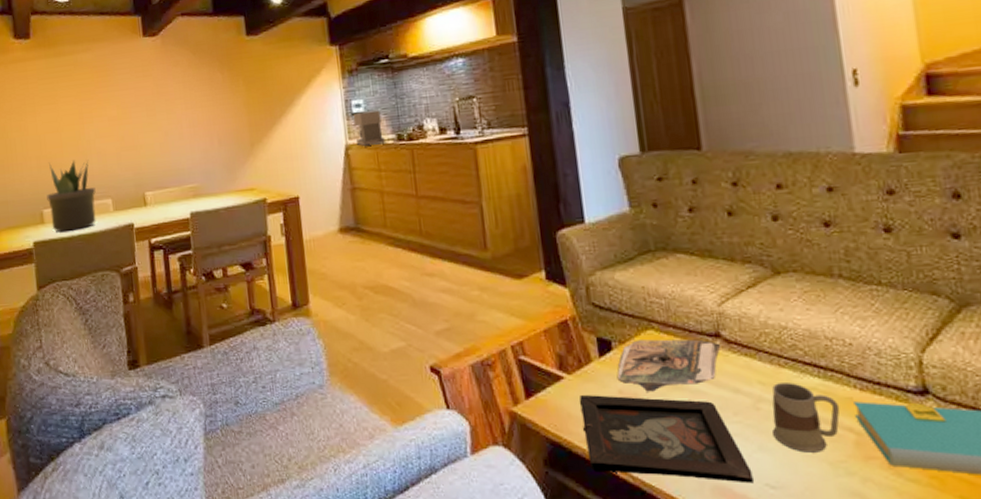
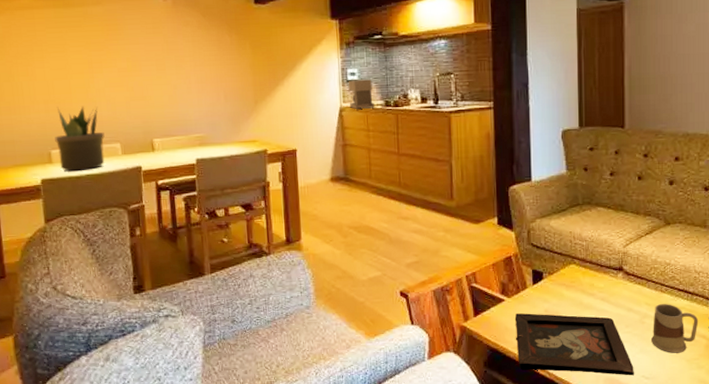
magazine: present [617,339,721,392] -> none [545,271,623,311]

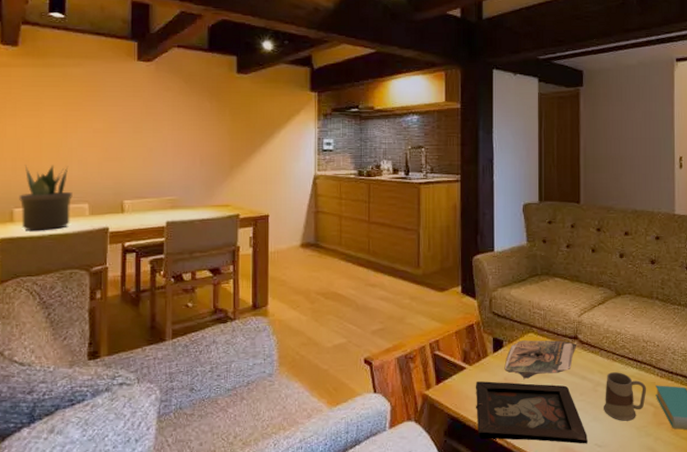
coffee maker: present [348,79,375,110] -> none [323,149,348,179]
magazine: none [545,271,623,311] -> present [504,340,577,379]

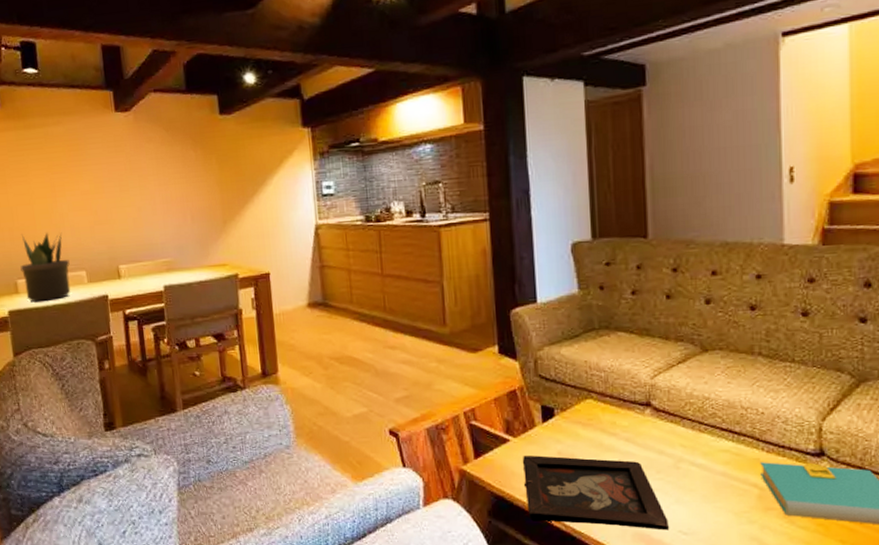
magazine: present [504,340,577,379] -> none [557,407,651,453]
mug: present [604,372,647,421] -> none [689,446,748,505]

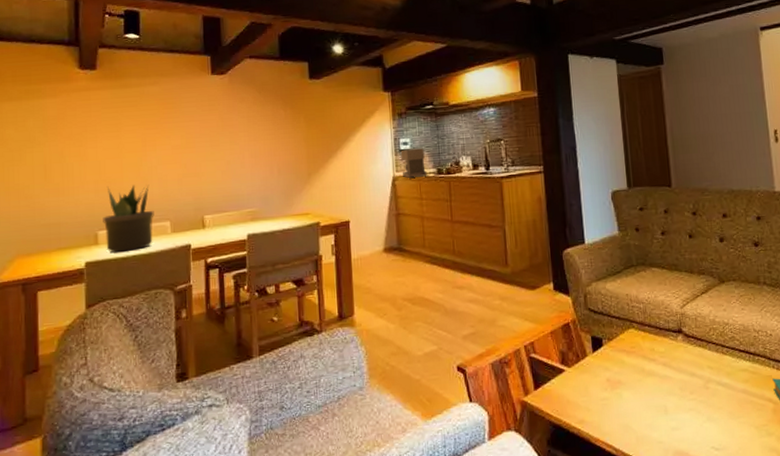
coffee maker: none [323,192,354,227] -> present [400,148,427,179]
decorative tray: present [522,455,669,531] -> none [576,383,703,448]

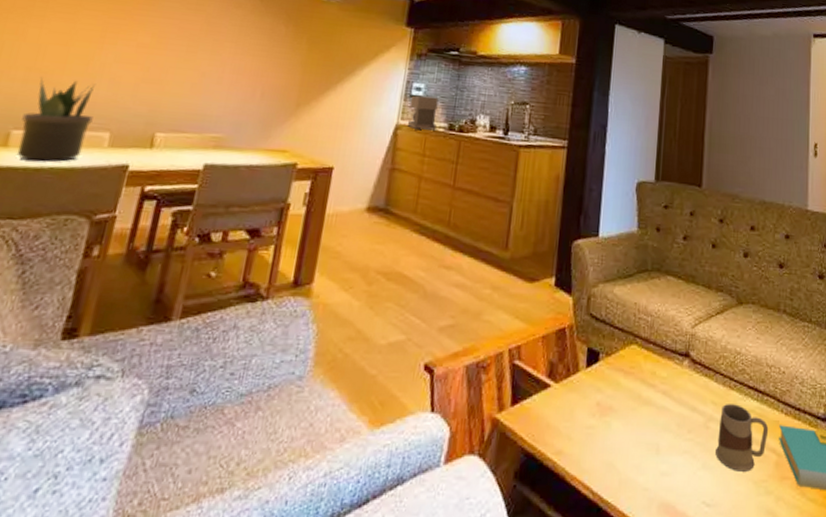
mug: none [717,366,764,420] -> present [716,404,769,472]

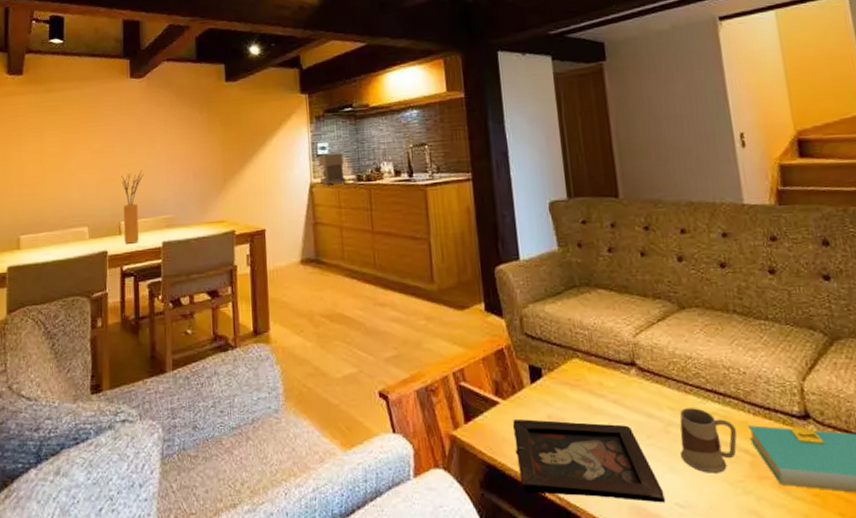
planter: present [16,77,96,162] -> none [25,189,73,258]
vase: none [154,77,199,161] -> present [121,170,144,244]
decorative tray: none [556,405,694,501] -> present [512,419,665,503]

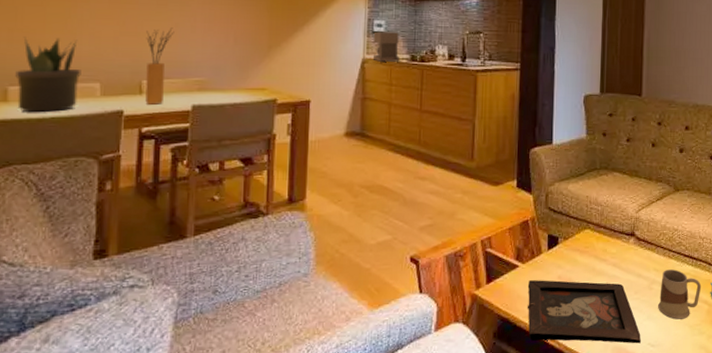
planter: none [25,189,73,258] -> present [15,37,81,113]

